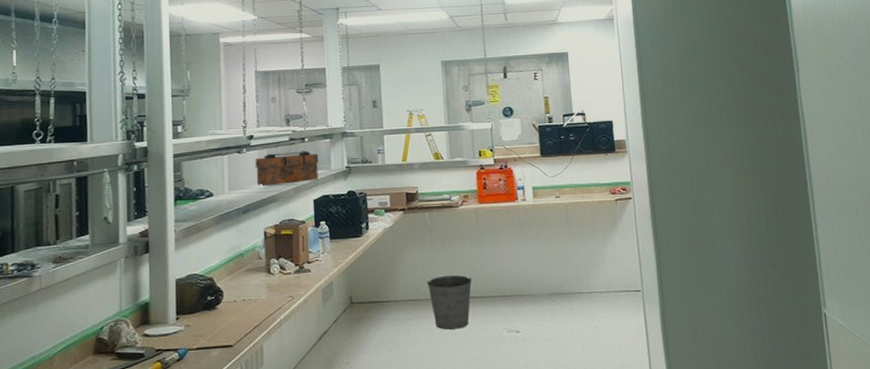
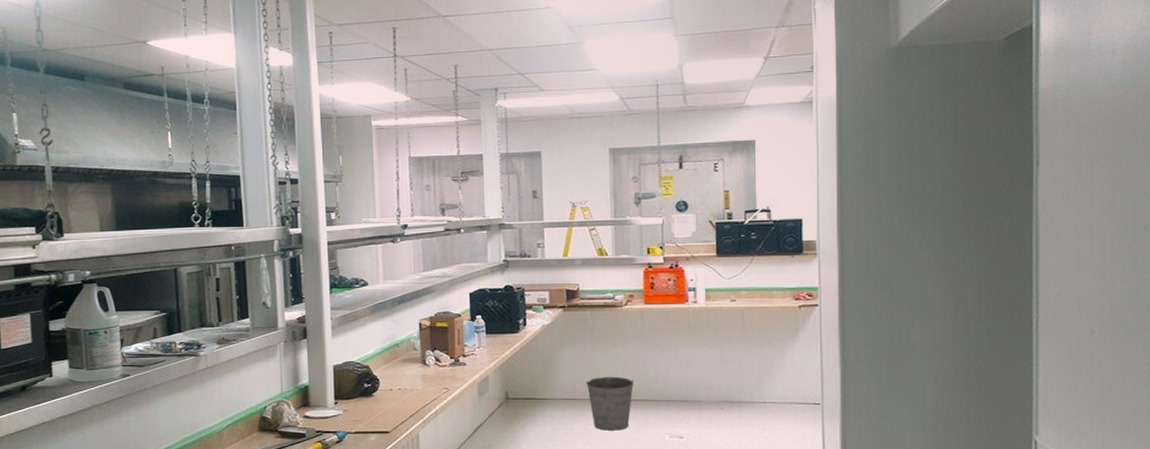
tool box: present [255,150,319,186] -> none [409,242,475,277]

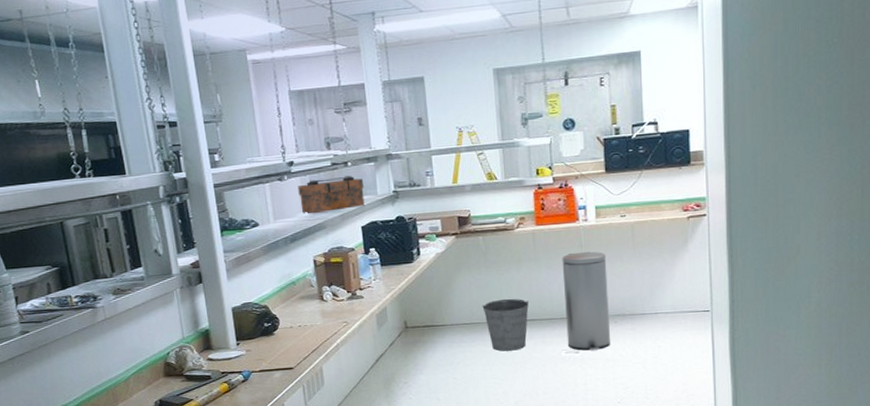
tool box: none [409,242,475,277] -> present [297,175,365,214]
pedal bin: none [669,334,716,436] -> present [562,251,610,351]

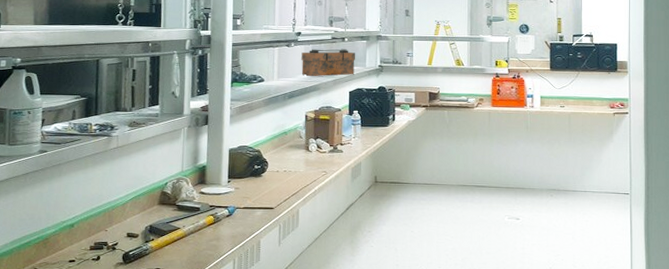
bucket: present [482,298,529,351] -> none [442,165,481,212]
pedal bin: present [562,251,610,351] -> none [510,132,547,219]

